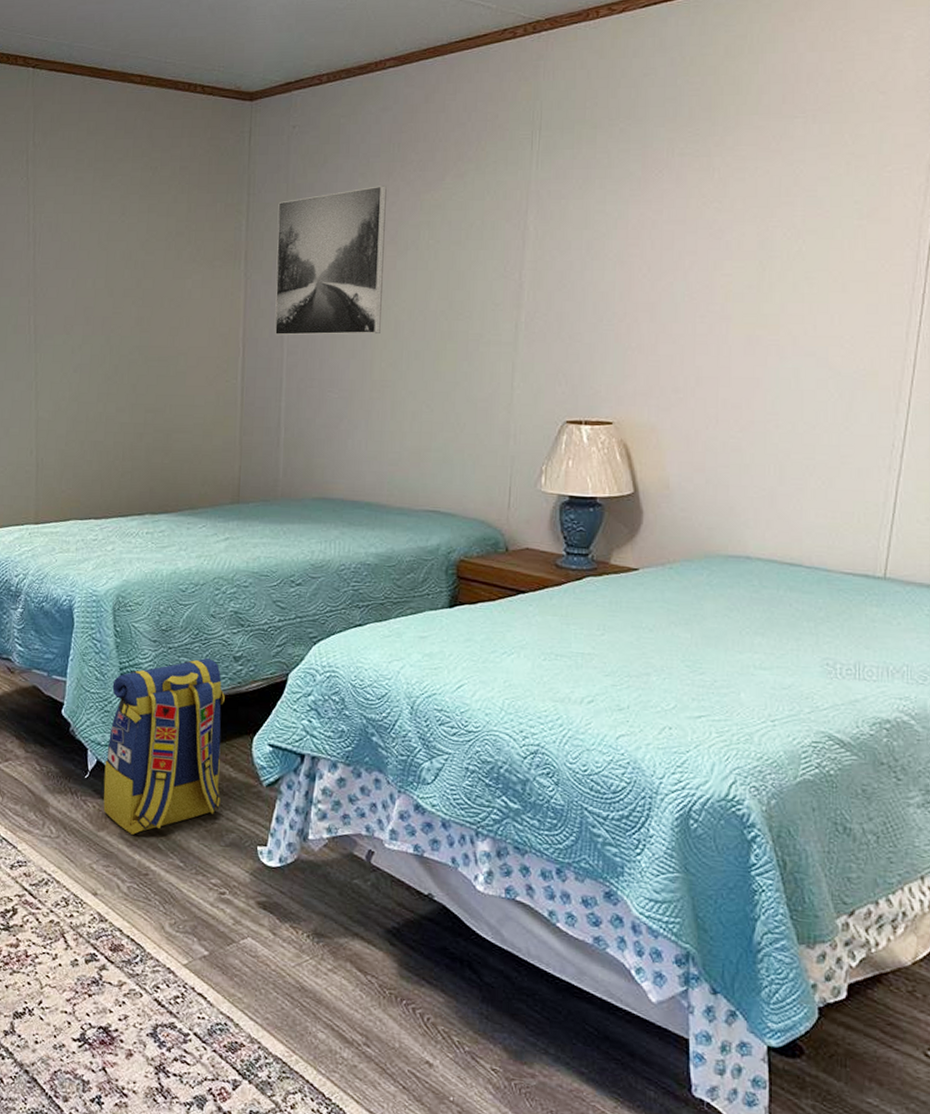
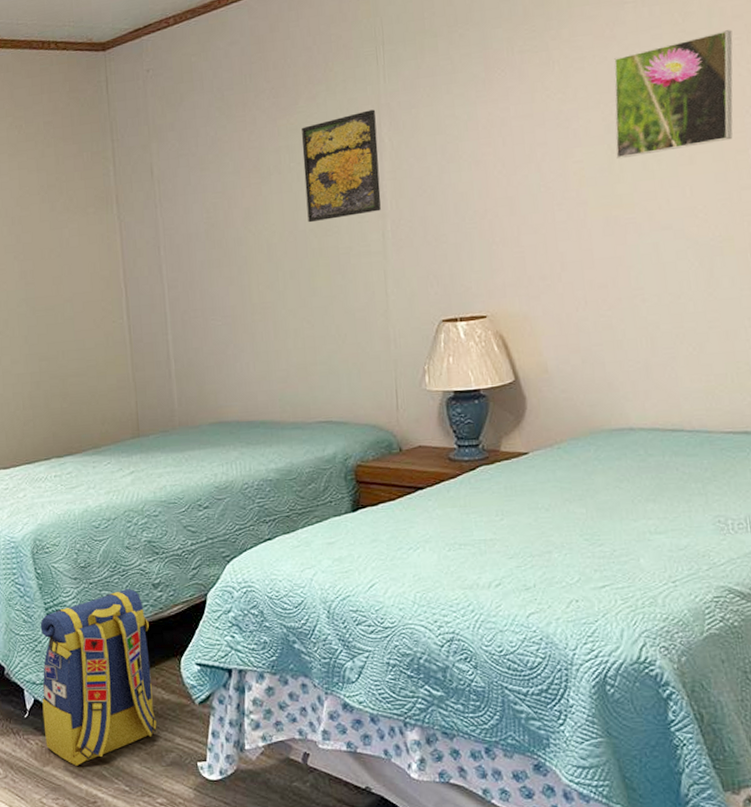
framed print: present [274,186,387,336] -> none [142,116,254,273]
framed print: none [440,195,524,304] -> present [302,109,381,223]
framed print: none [767,158,902,278] -> present [613,30,733,159]

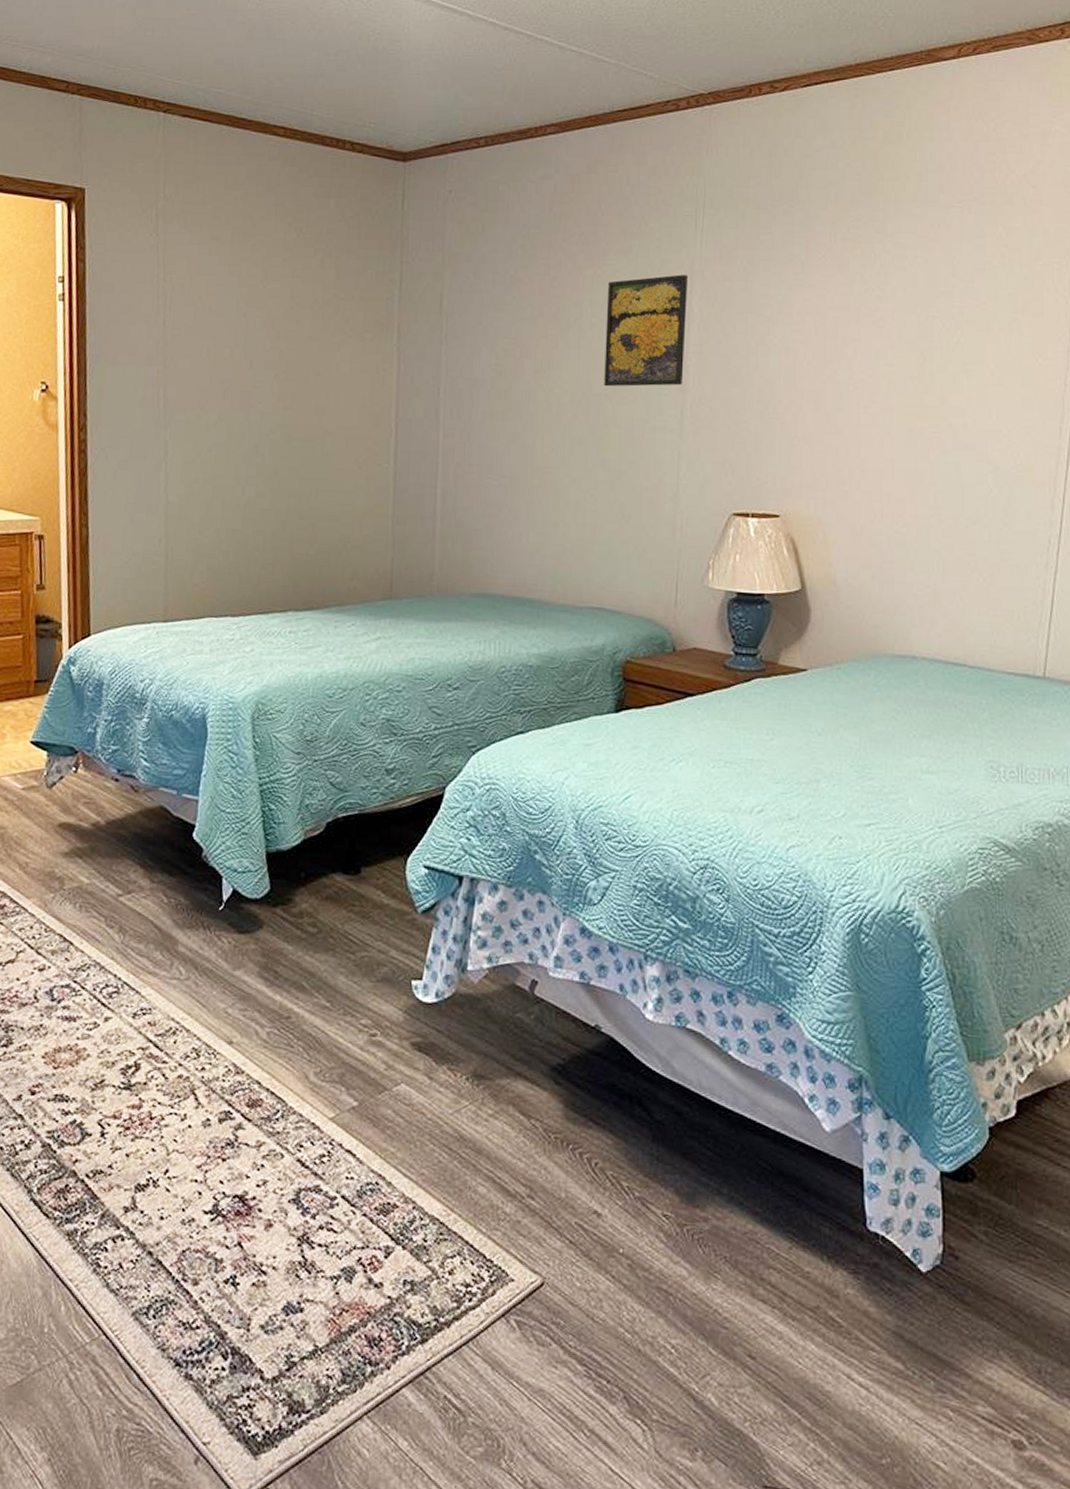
backpack: present [40,589,157,766] -> none [240,772,376,973]
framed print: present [613,30,733,159] -> none [928,252,1053,369]

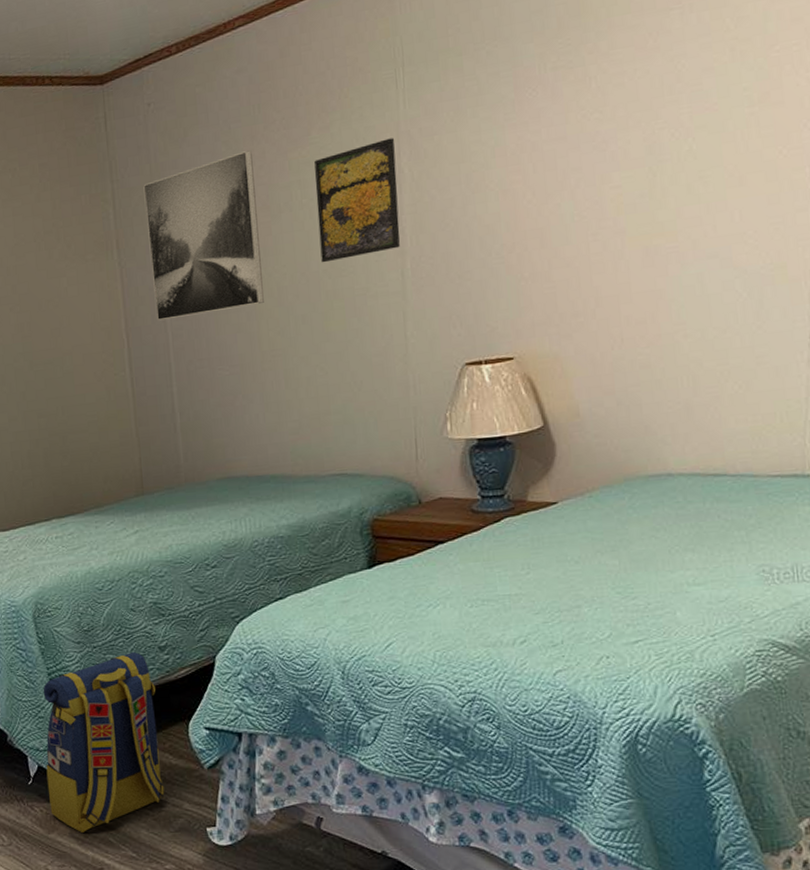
backpack: none [240,772,376,973] -> present [43,652,165,833]
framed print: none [429,259,548,417] -> present [143,150,264,321]

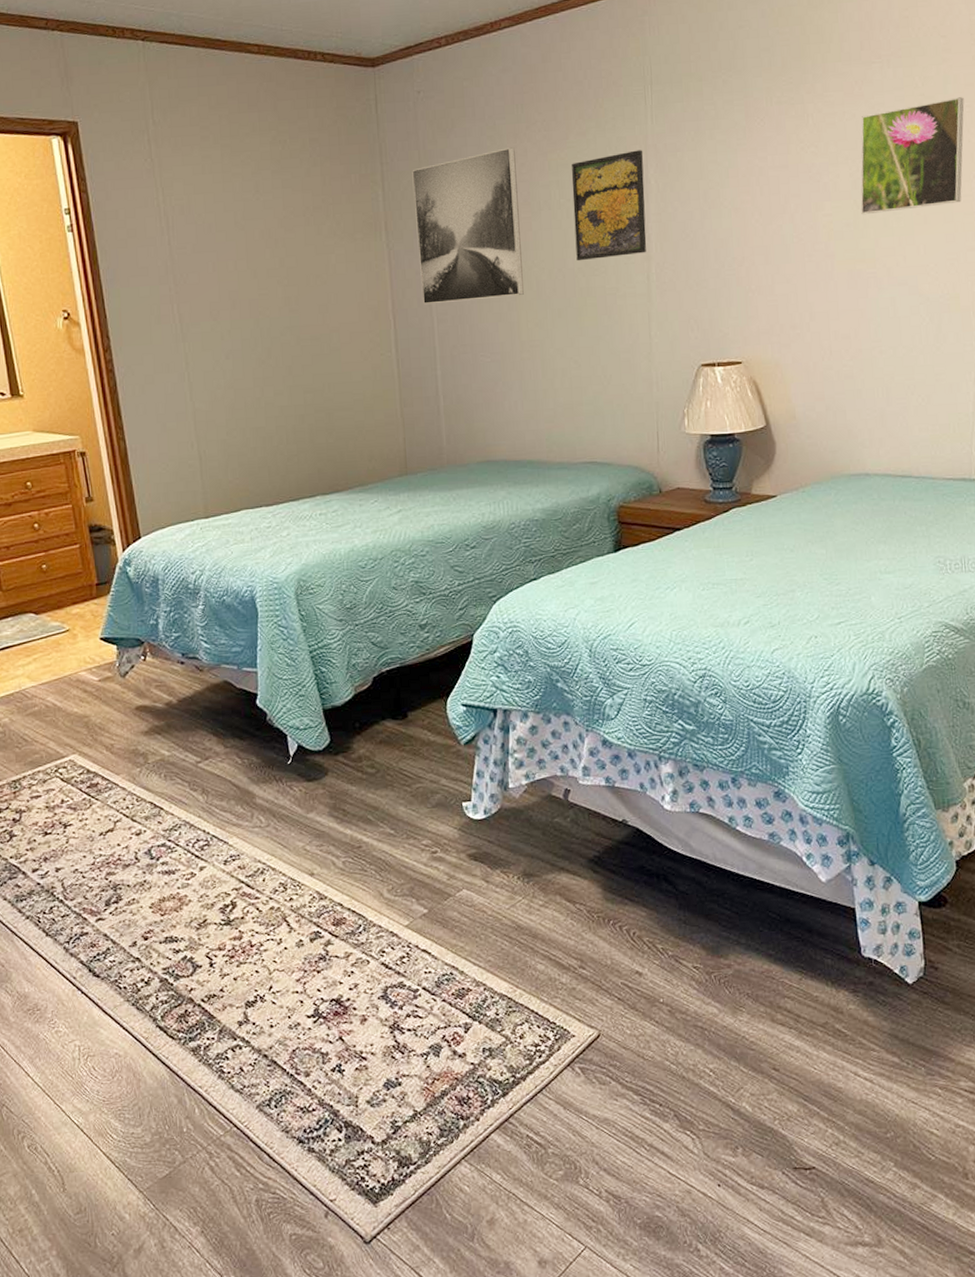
backpack: present [43,652,165,833] -> none [304,630,423,811]
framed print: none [657,34,791,183] -> present [860,97,964,215]

